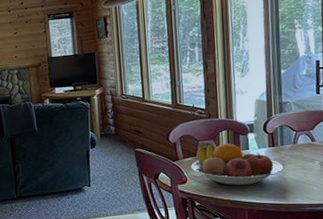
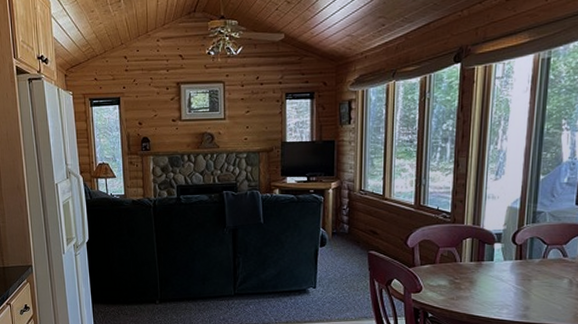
fruit bowl: present [191,143,284,186] -> none [428,252,529,300]

